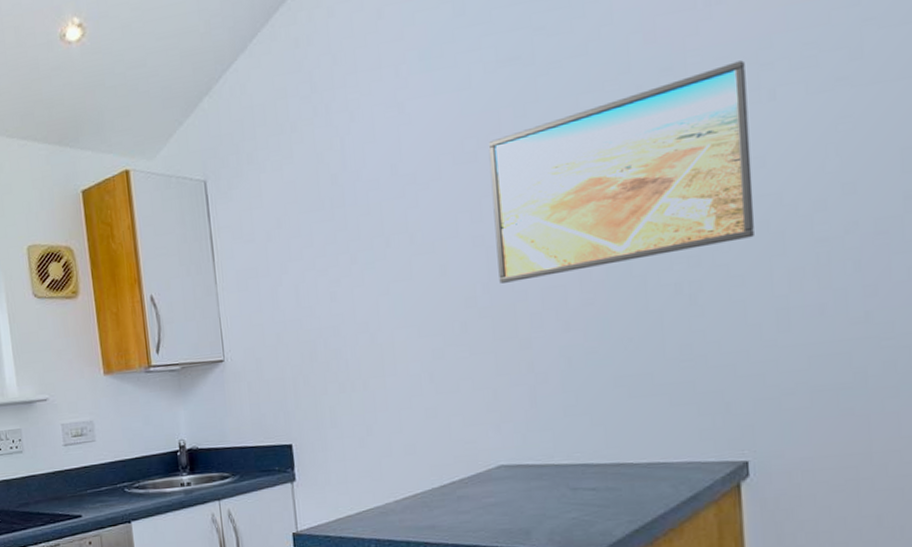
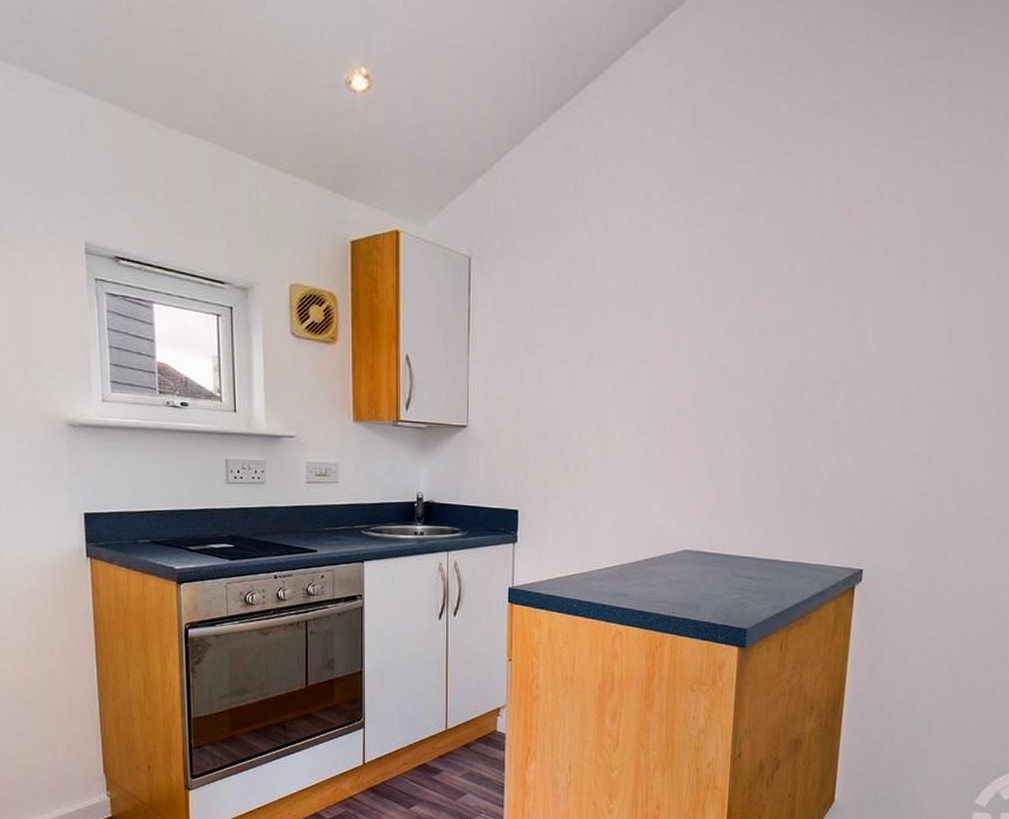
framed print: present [488,60,754,284] -> none [705,252,909,399]

